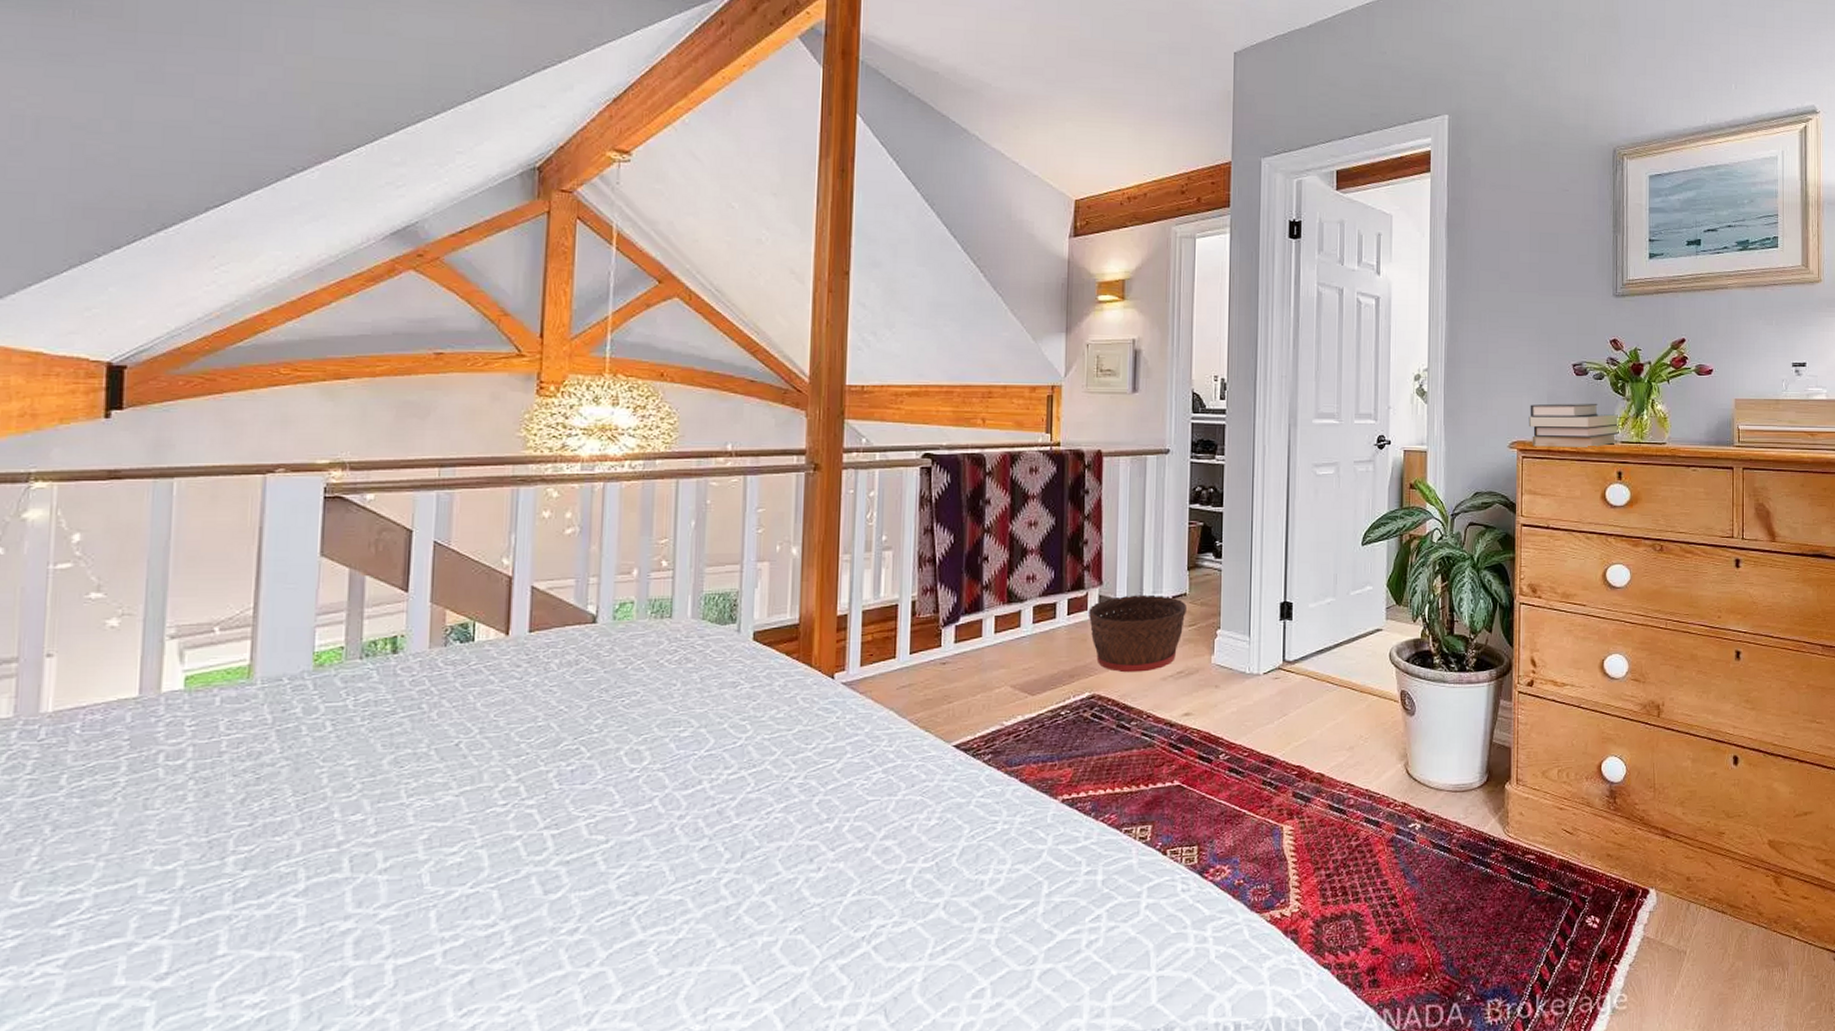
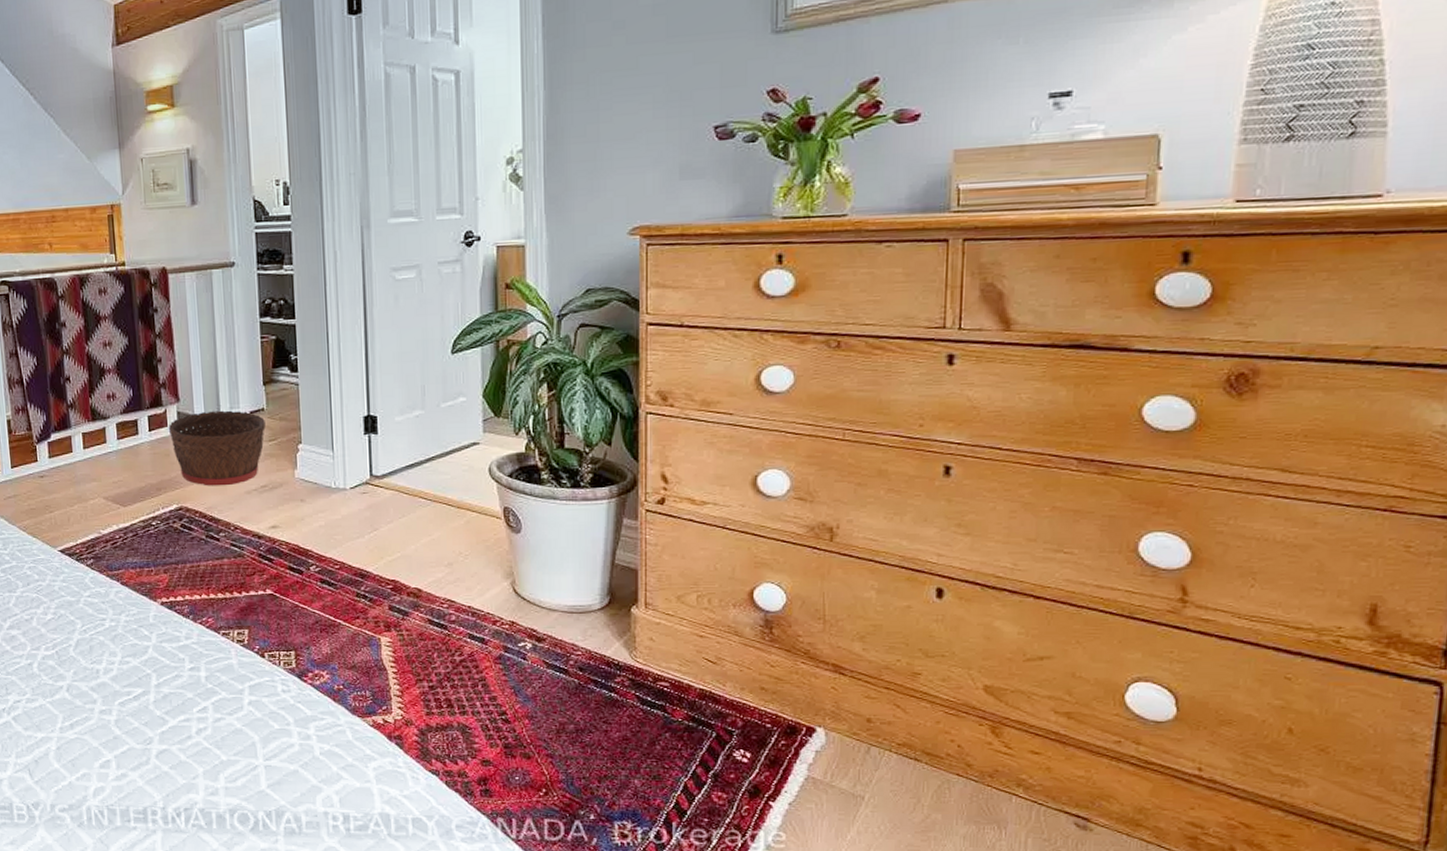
books: present [1528,403,1621,448] -> none [654,171,782,232]

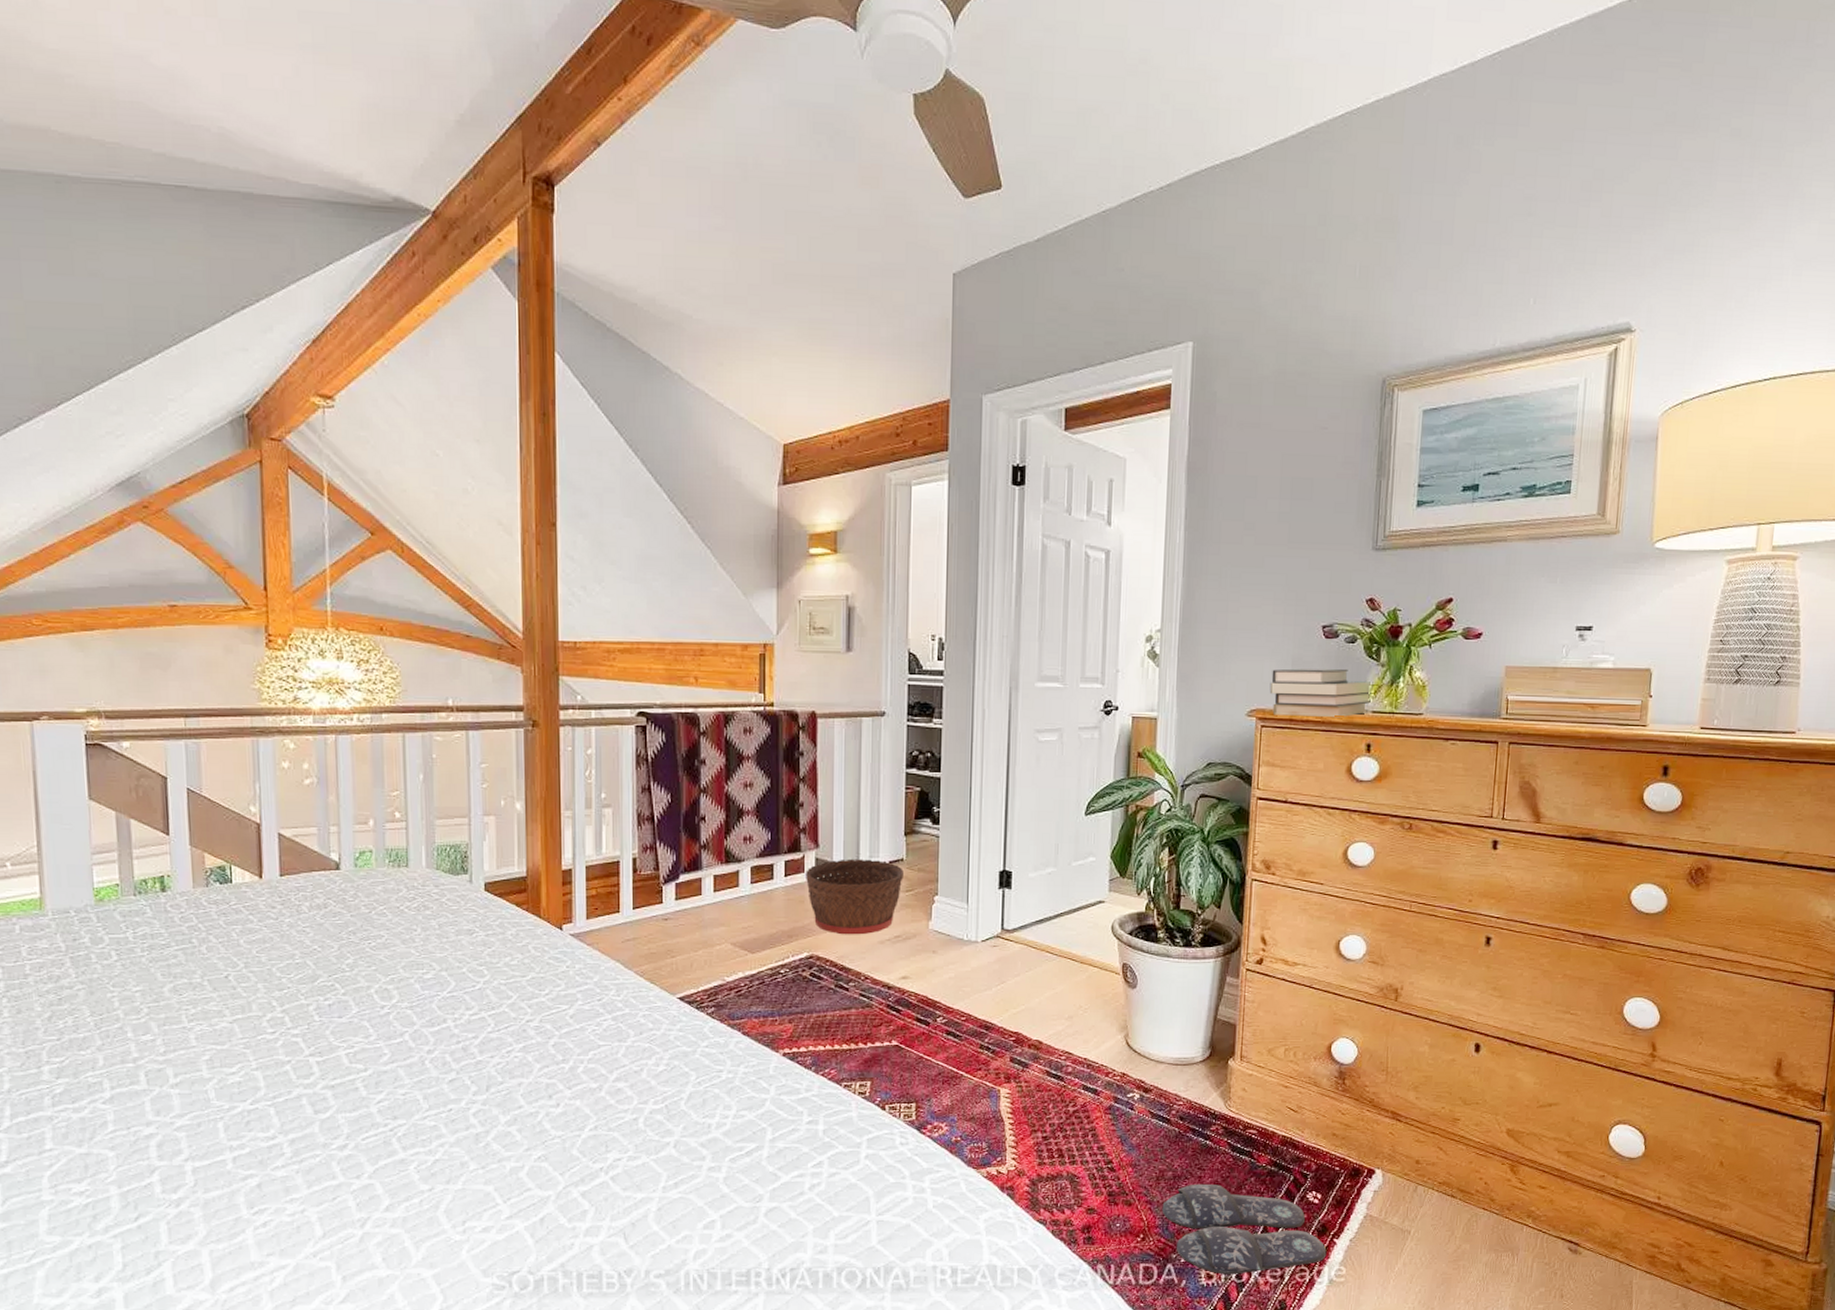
slippers: none [565,738,761,835] -> present [1162,1183,1327,1275]
books: none [654,171,782,232] -> present [1269,668,1373,718]

